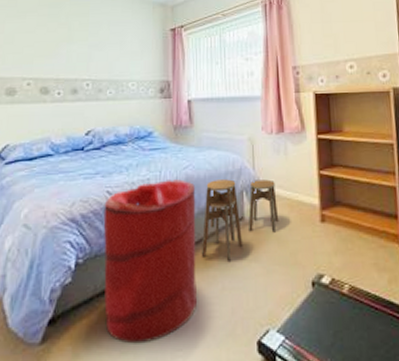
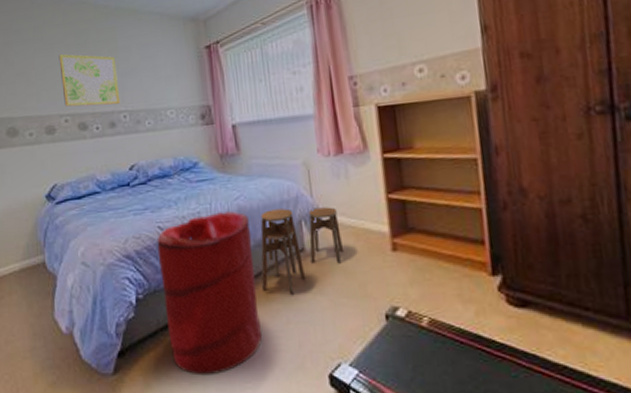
wall art: none [29,22,86,73] -> present [58,54,121,107]

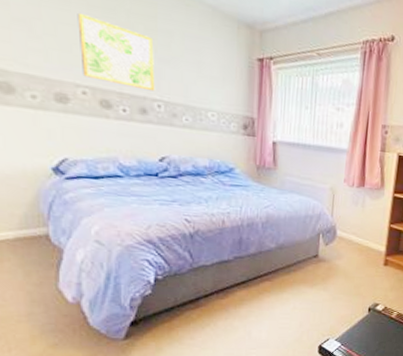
laundry hamper: present [156,211,263,376] -> none [182,215,275,343]
stool: present [260,207,344,294] -> none [276,221,350,288]

